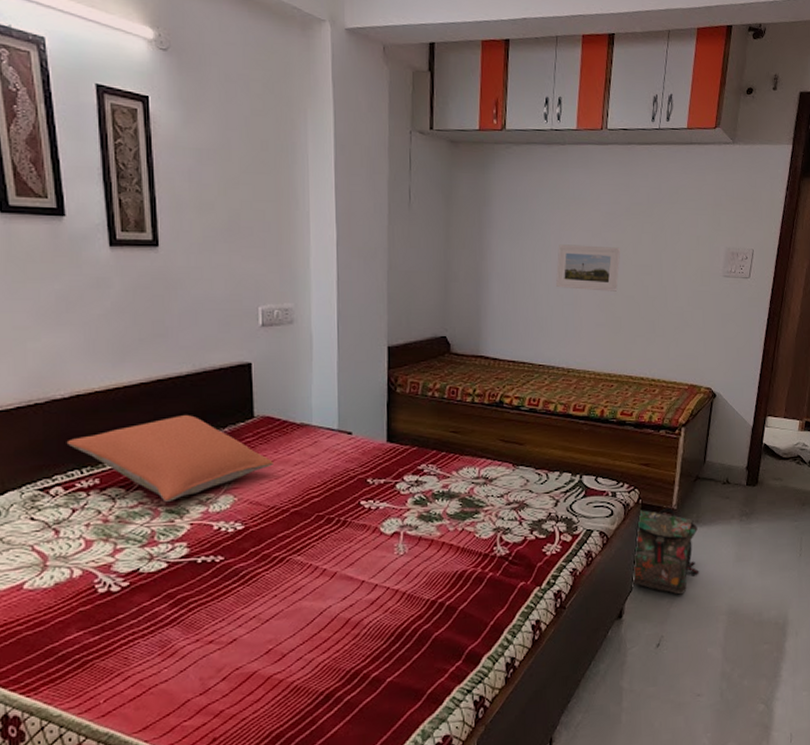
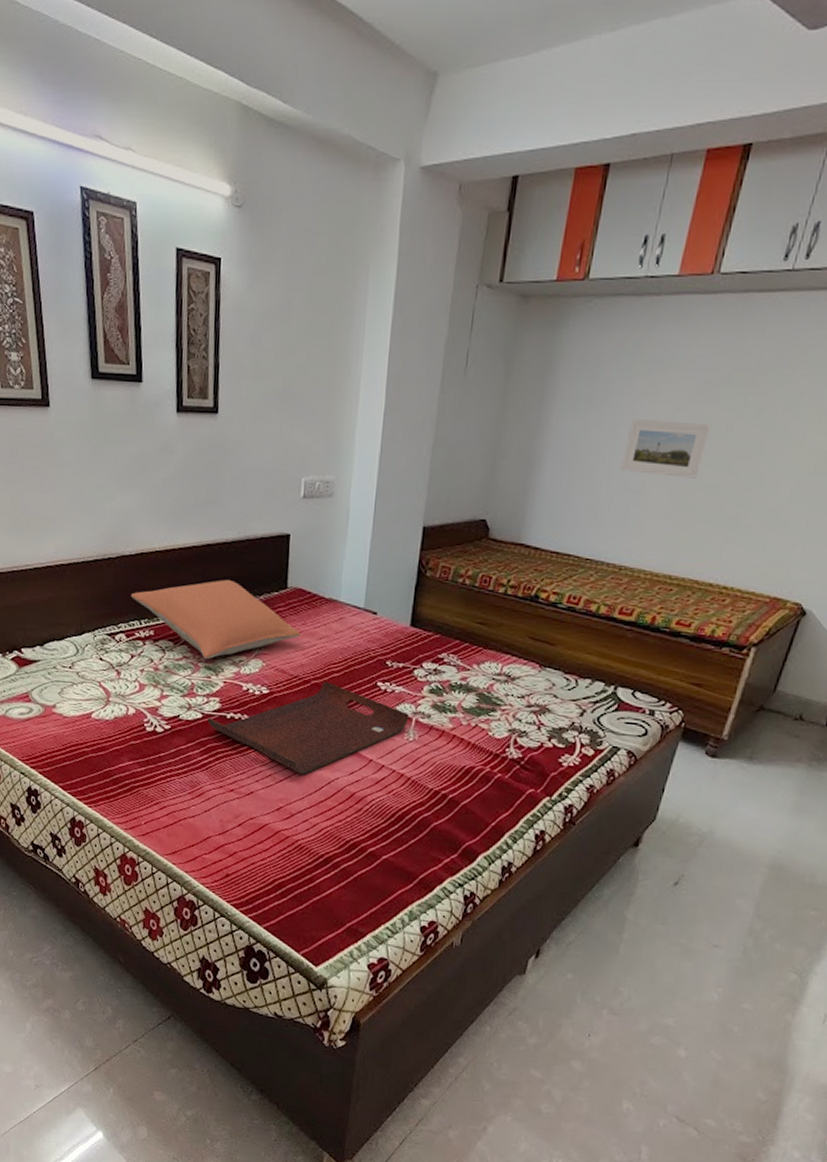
serving tray: none [173,508,397,609] -> present [207,681,409,774]
backpack: present [632,508,699,595] -> none [658,735,750,835]

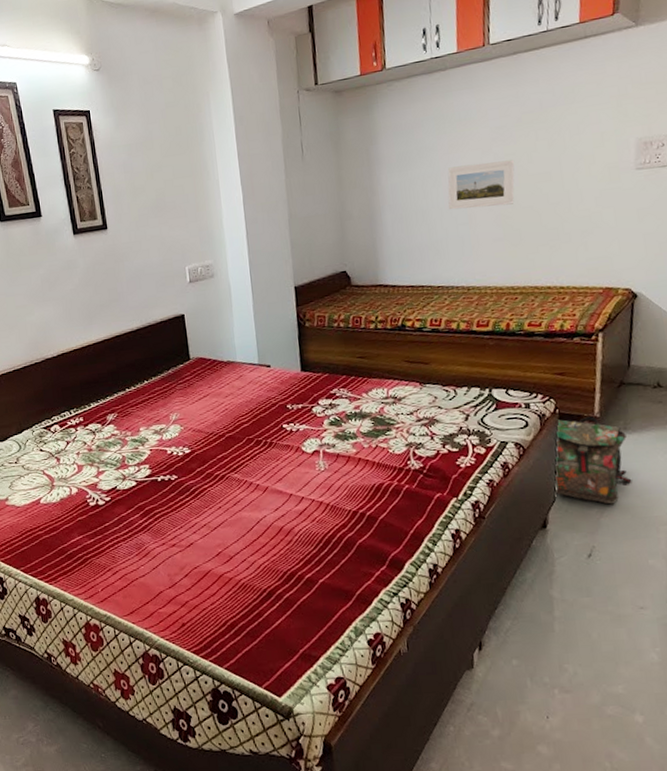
pillow: present [130,580,301,659] -> none [58,362,209,433]
serving tray: present [207,681,409,774] -> none [141,432,317,519]
backpack: none [658,735,750,835] -> present [552,416,632,505]

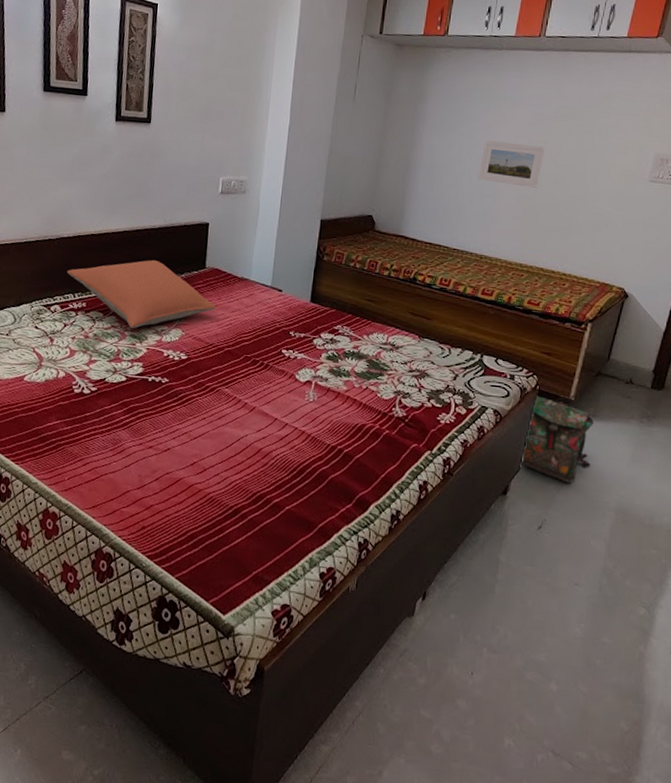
pillow: none [58,362,209,433] -> present [66,260,216,328]

